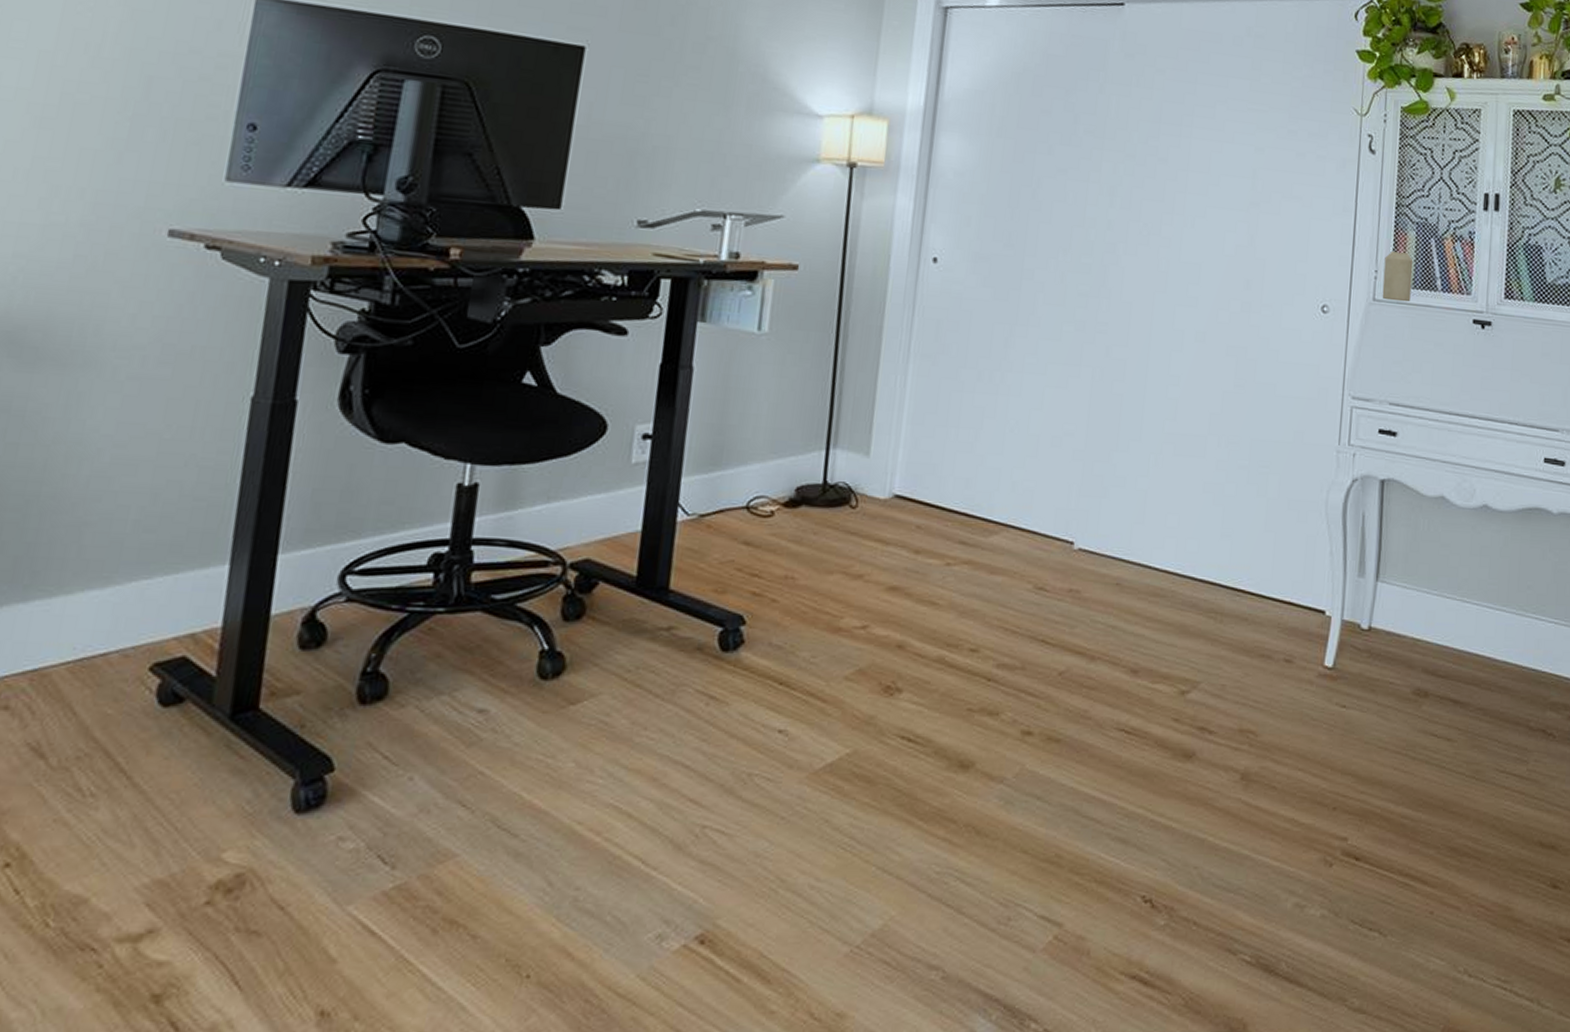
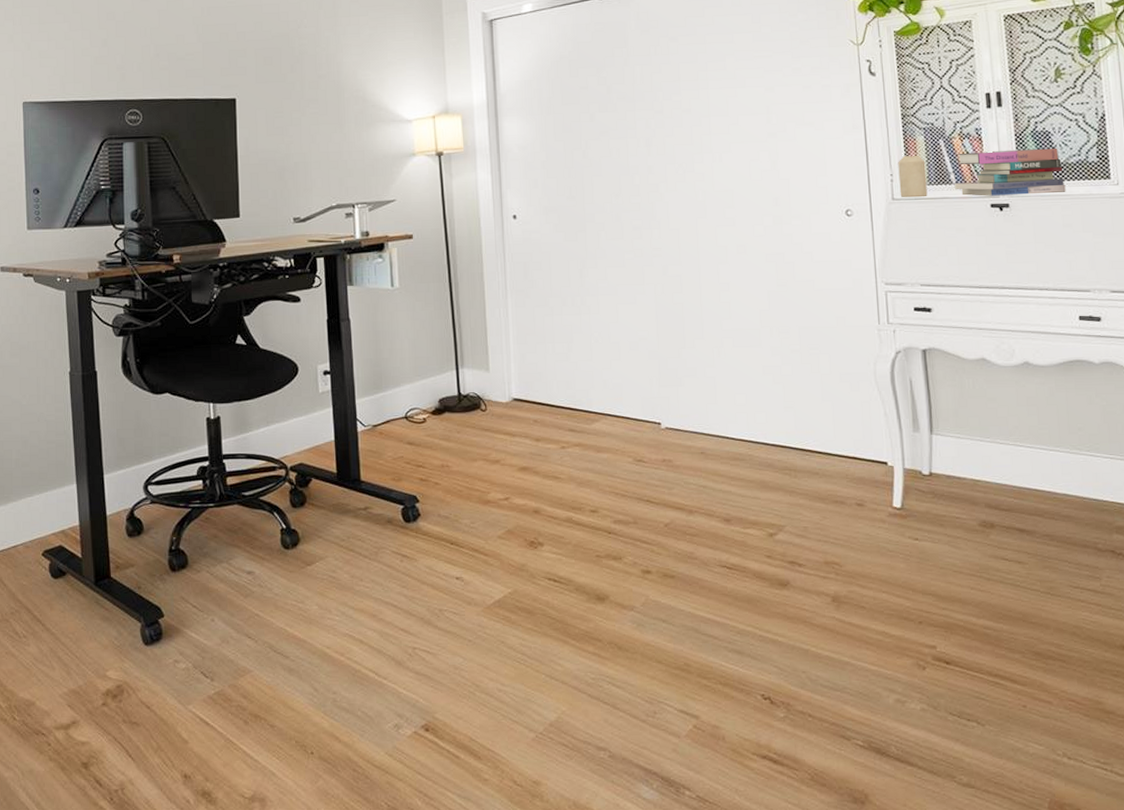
books: none [1439,256,1550,317] -> present [955,148,1066,196]

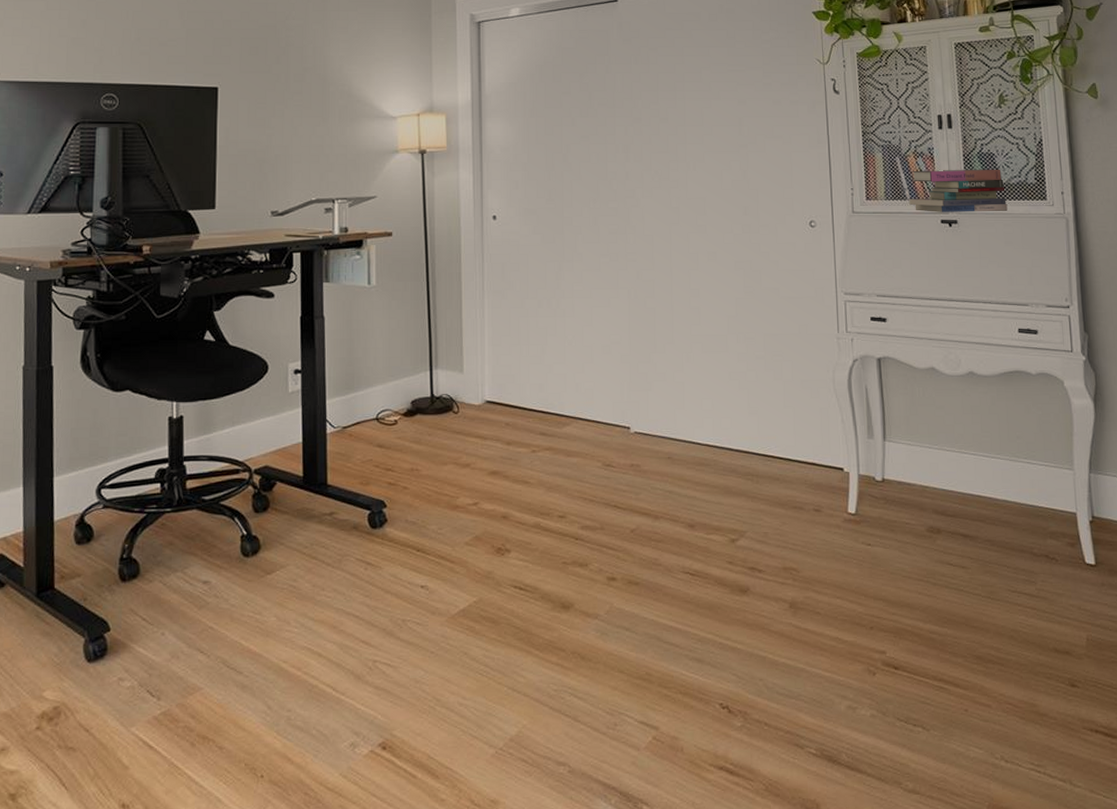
candle: present [898,156,928,198] -> none [858,171,885,212]

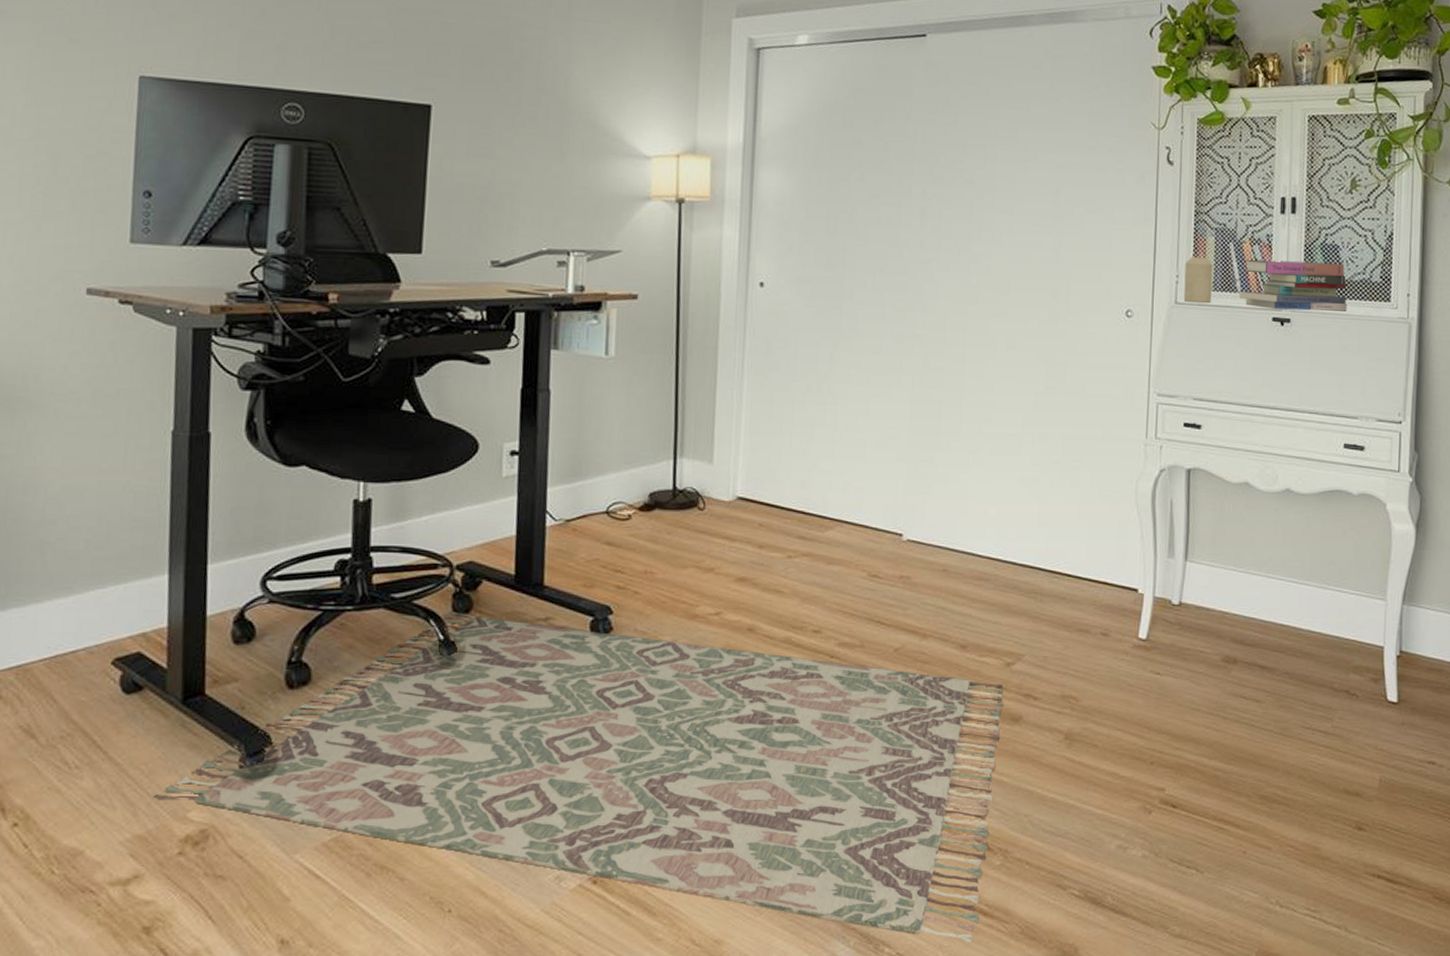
rug: none [14,510,733,801] -> present [152,612,1005,944]
candle: none [858,171,885,212] -> present [1183,257,1213,304]

